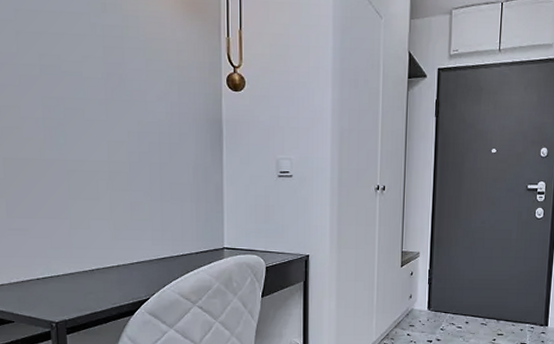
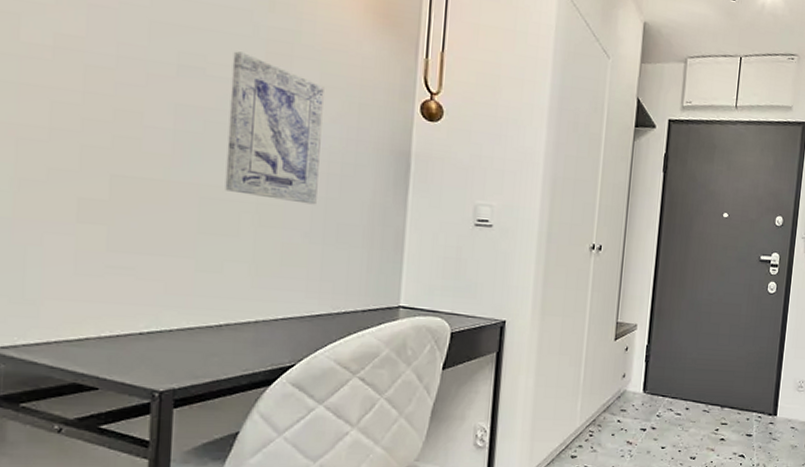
wall art: none [79,49,153,170] -> present [225,51,326,205]

